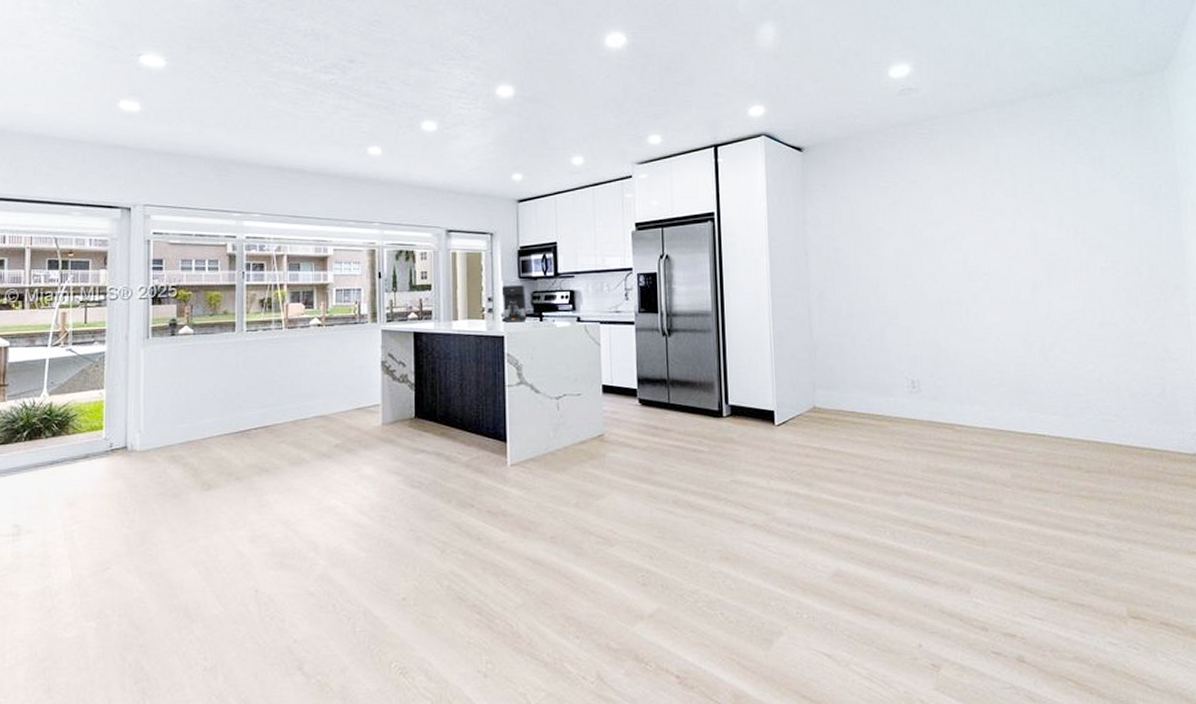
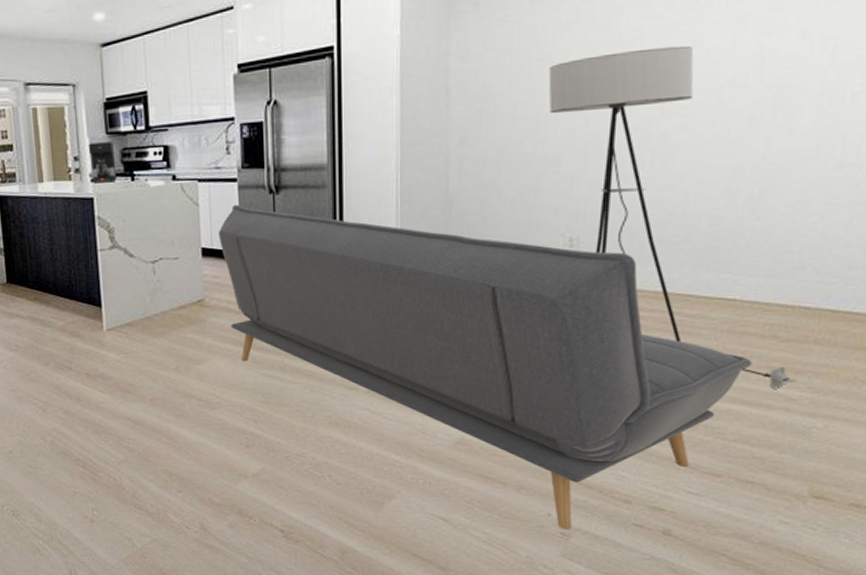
sofa: none [617,345,1065,661] -> present [218,204,752,529]
floor lamp: none [882,226,1102,516] -> present [548,45,797,390]

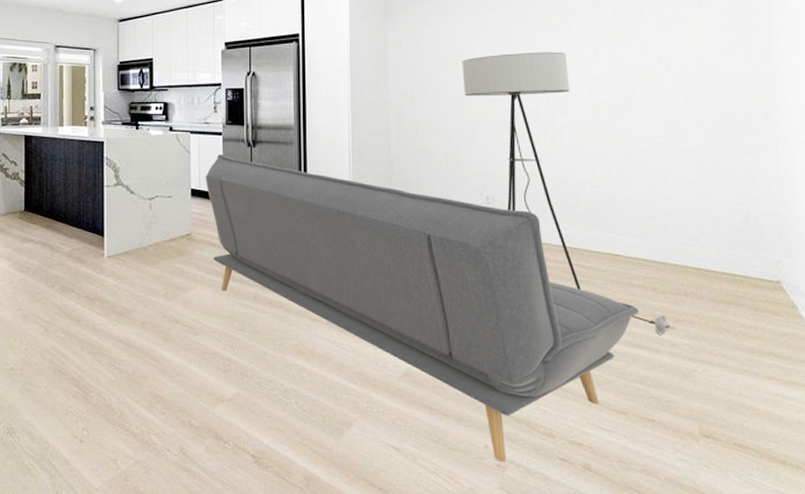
coffee maker: present [89,142,117,184] -> none [102,96,124,130]

